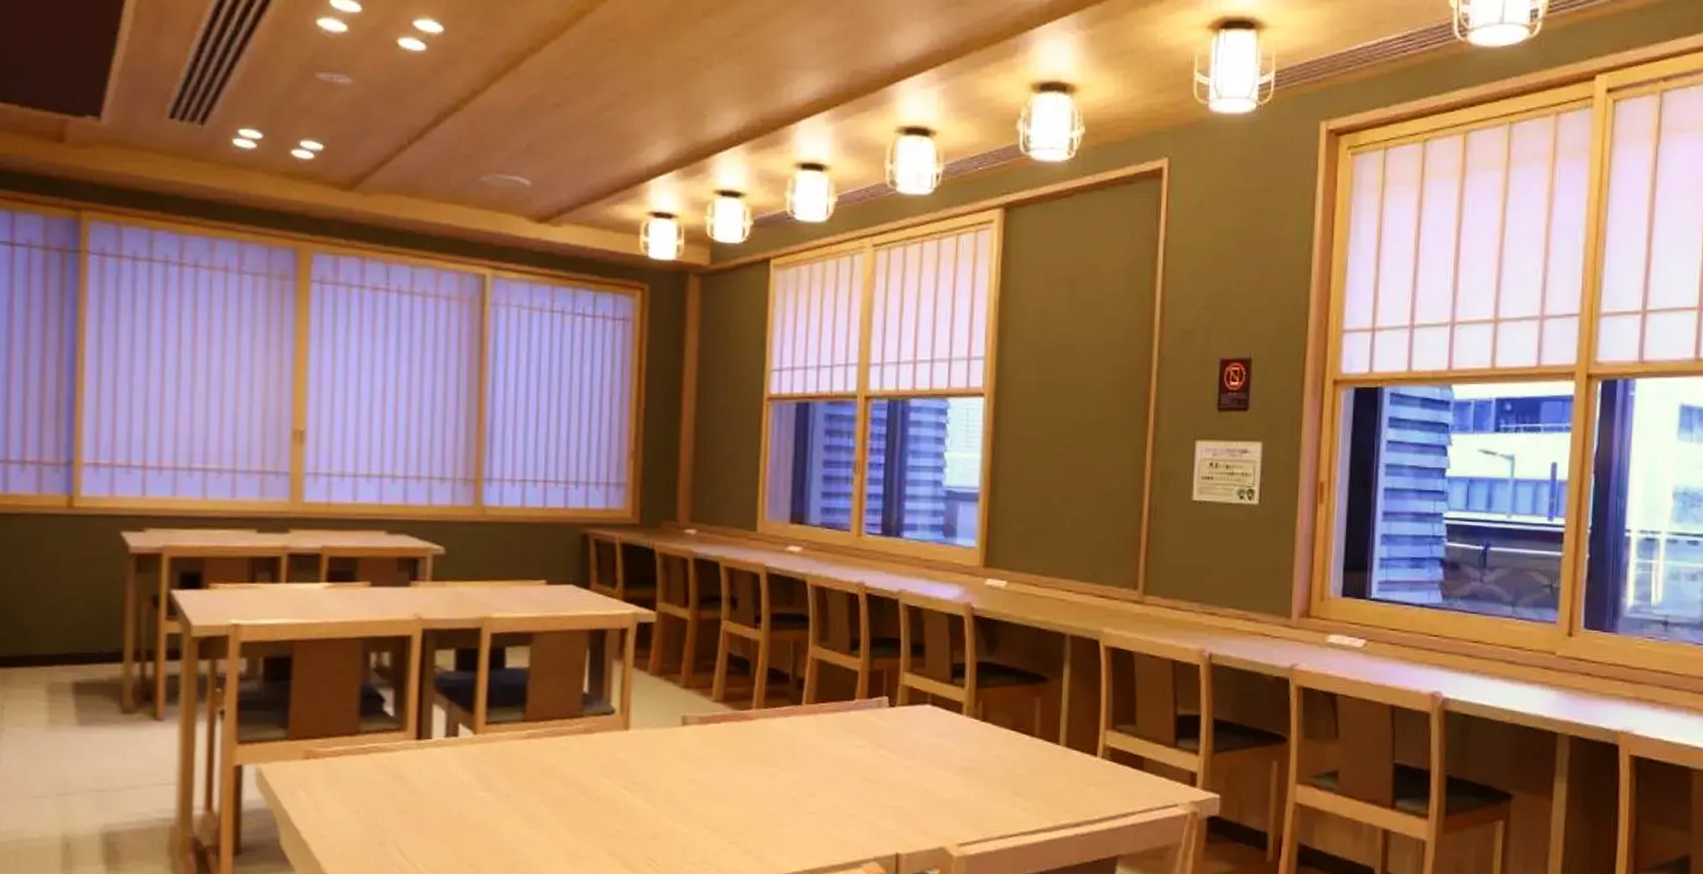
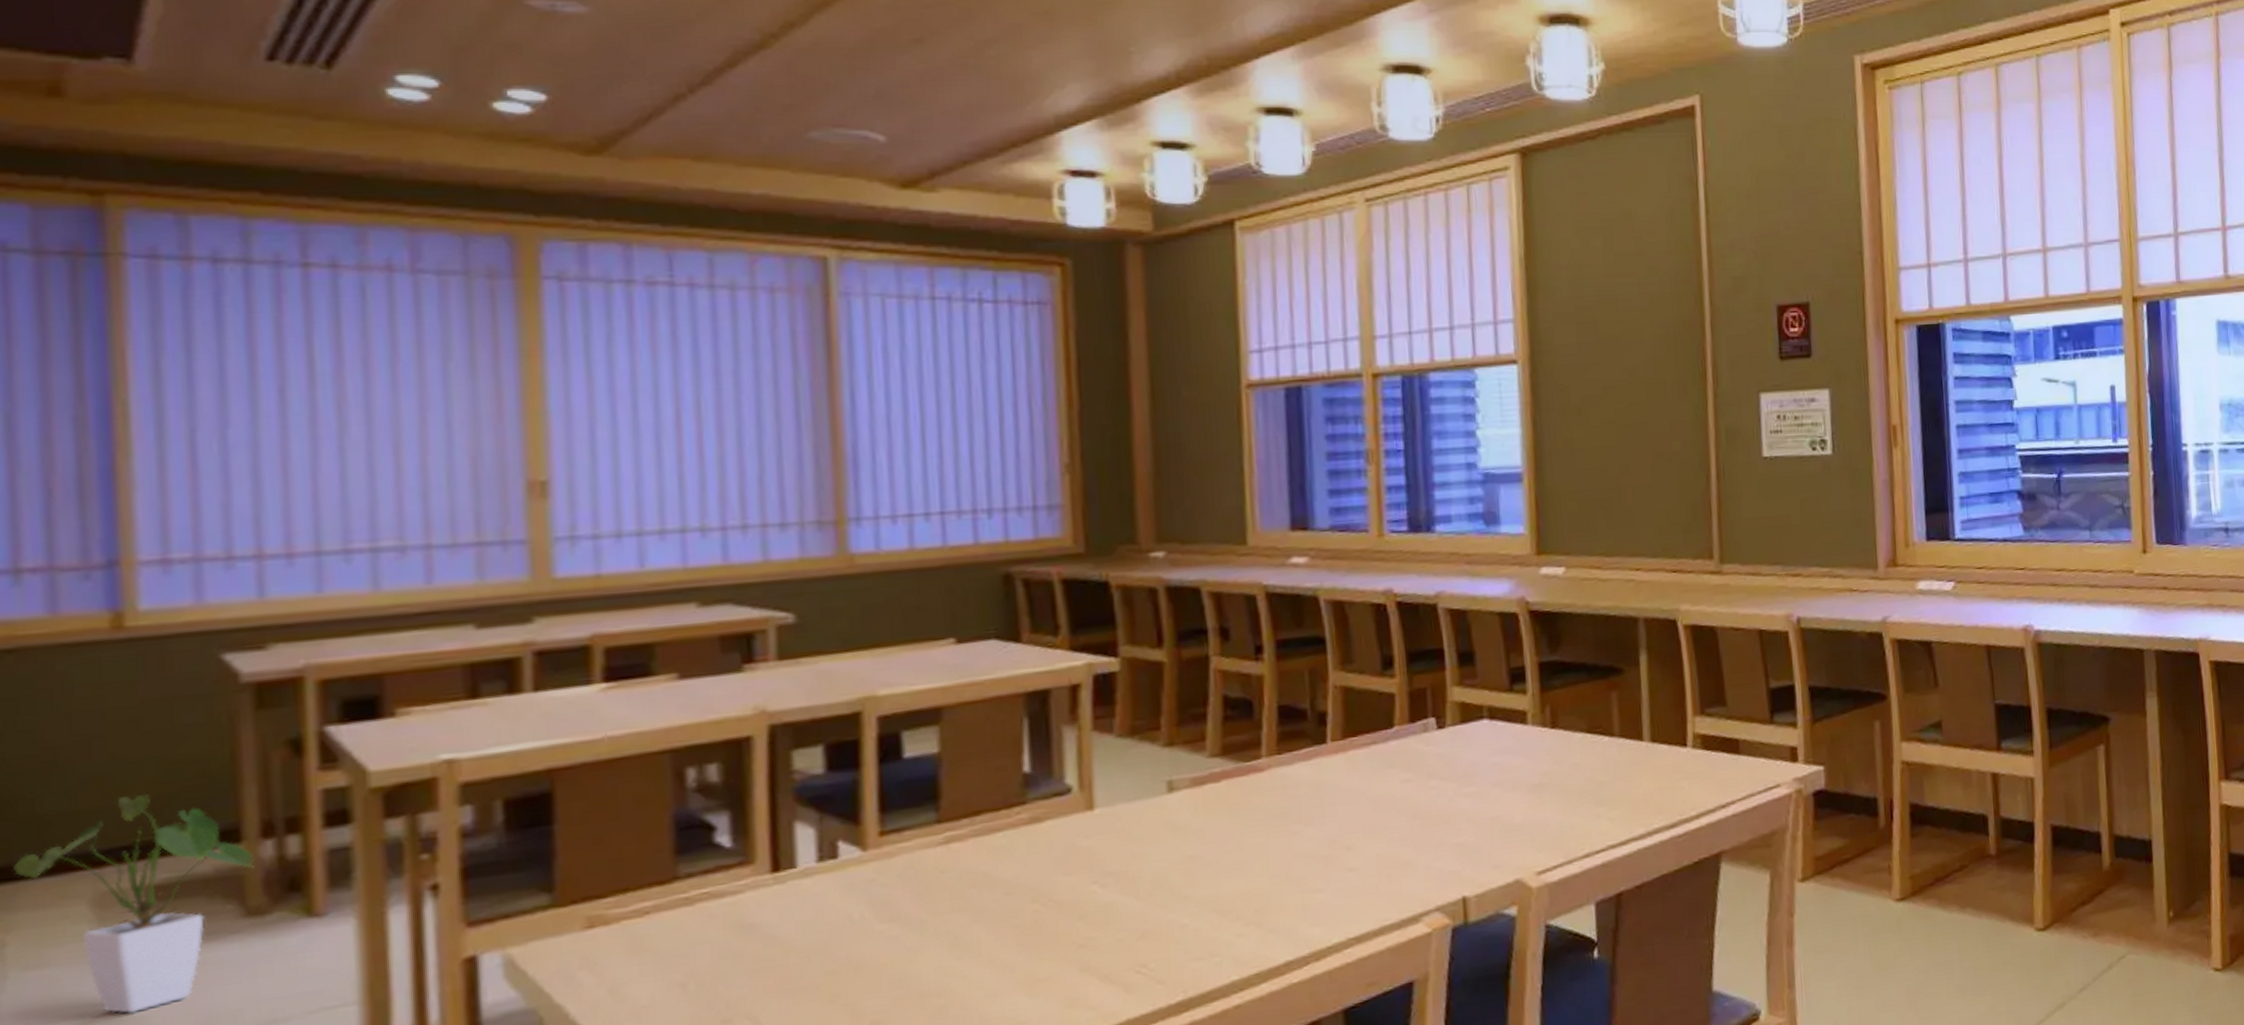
house plant: none [11,620,130,767] -> present [13,793,256,1015]

